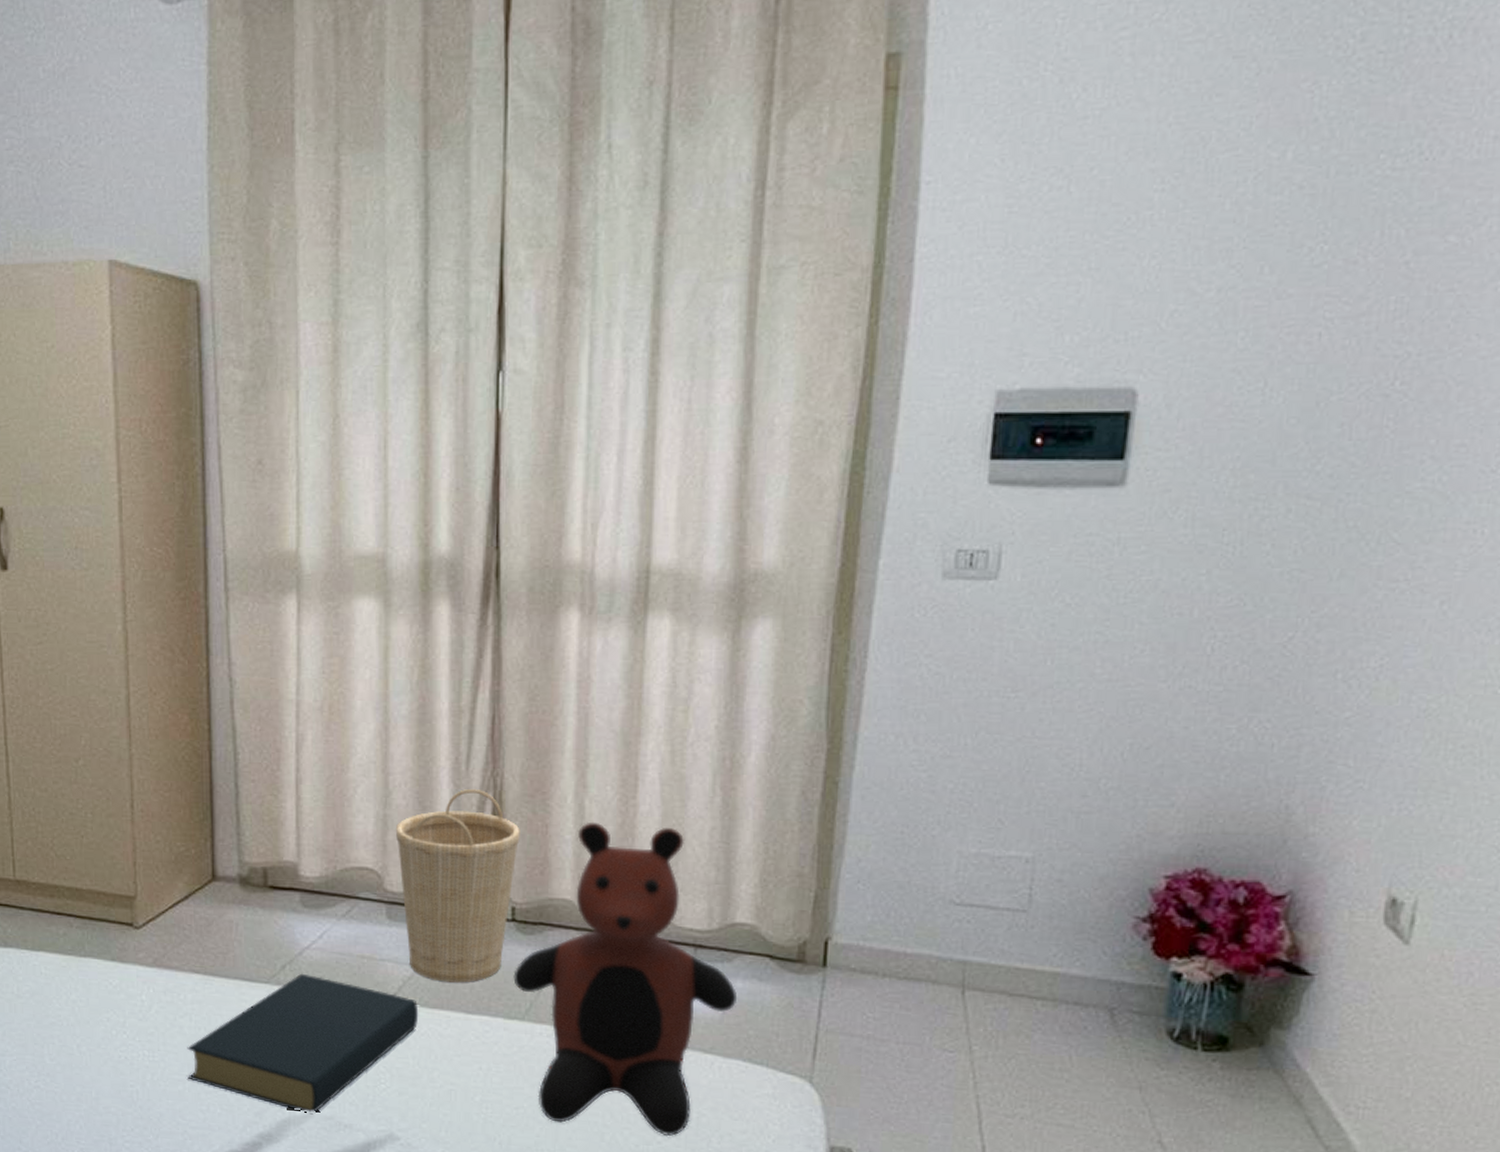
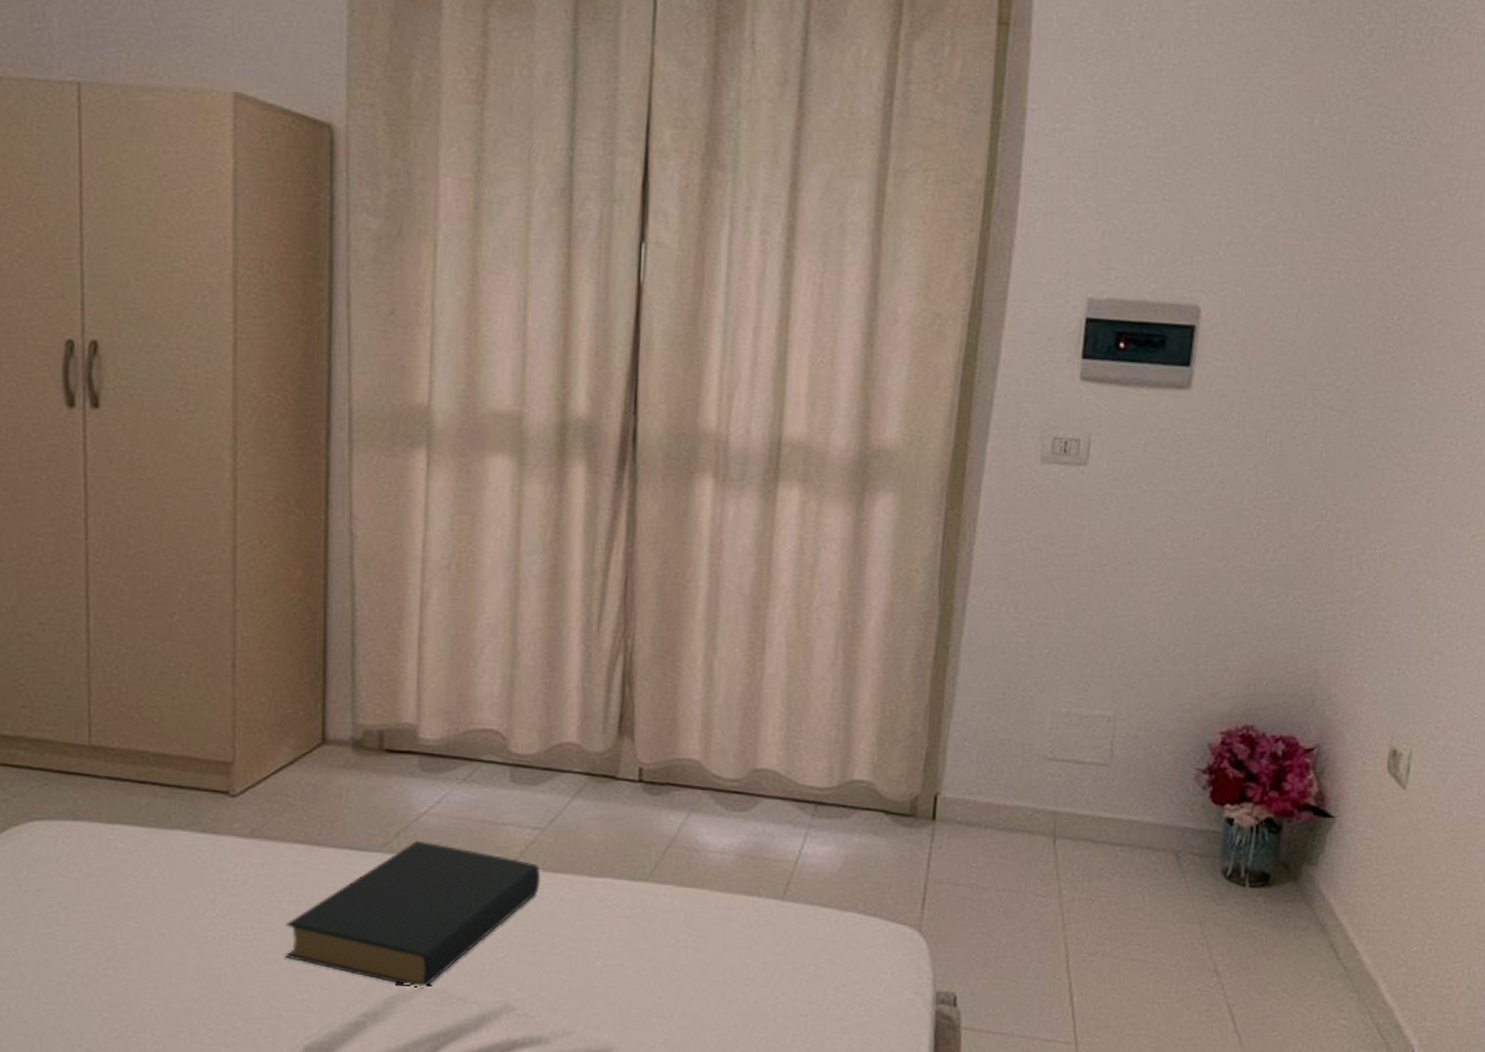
basket: present [395,789,520,983] -> none [522,650,650,846]
teddy bear: present [513,822,738,1137] -> none [639,683,855,991]

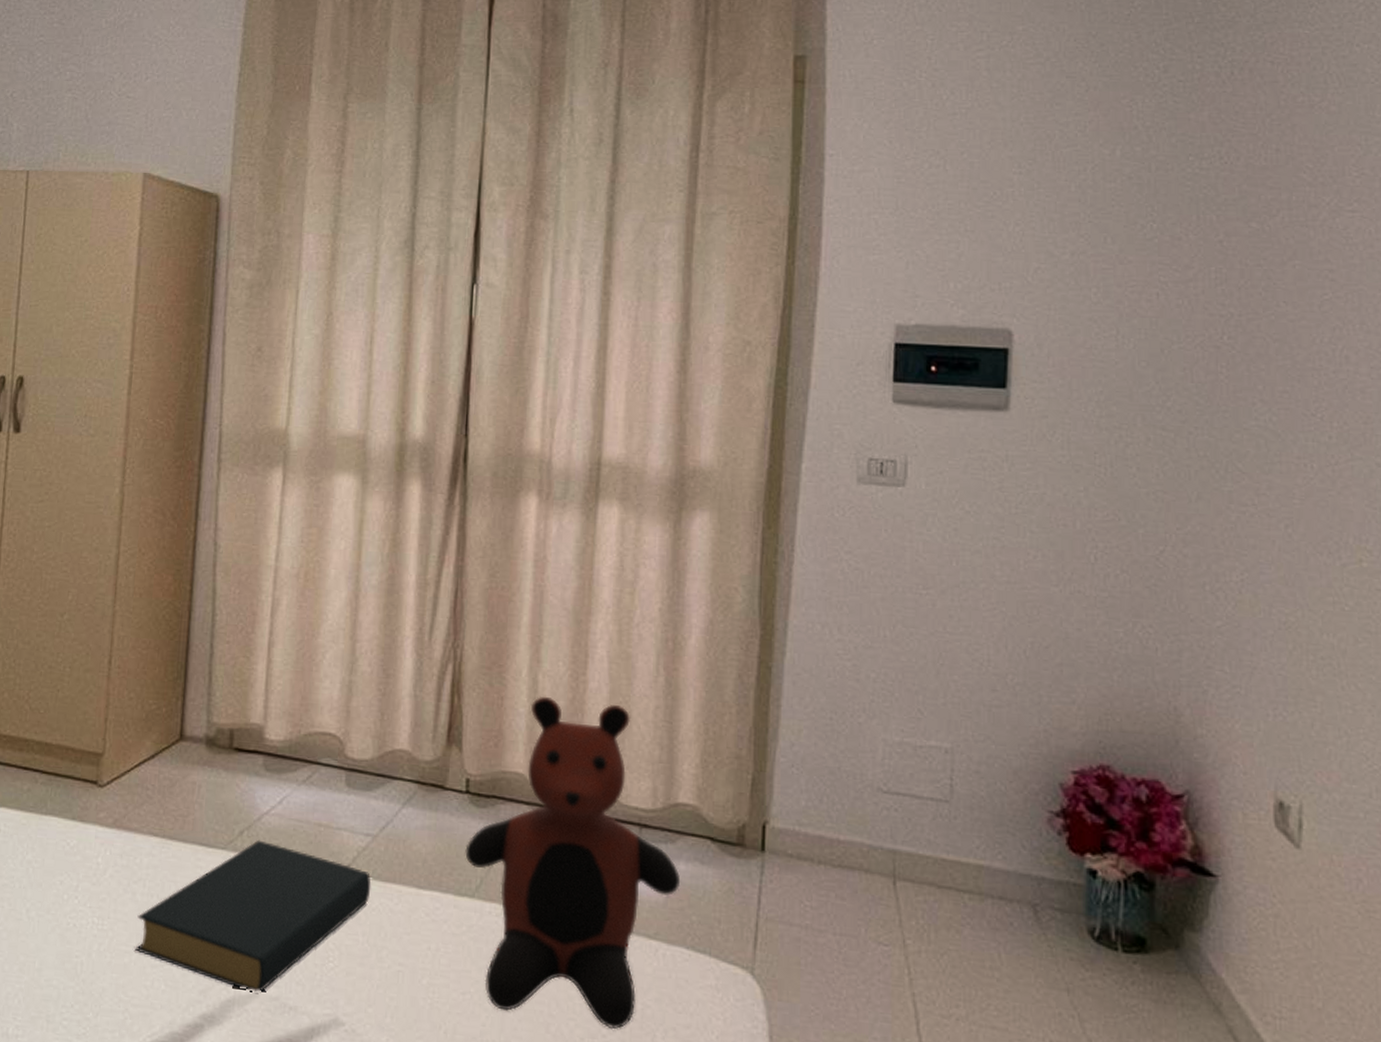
teddy bear: none [639,683,855,991] -> present [465,696,681,1030]

